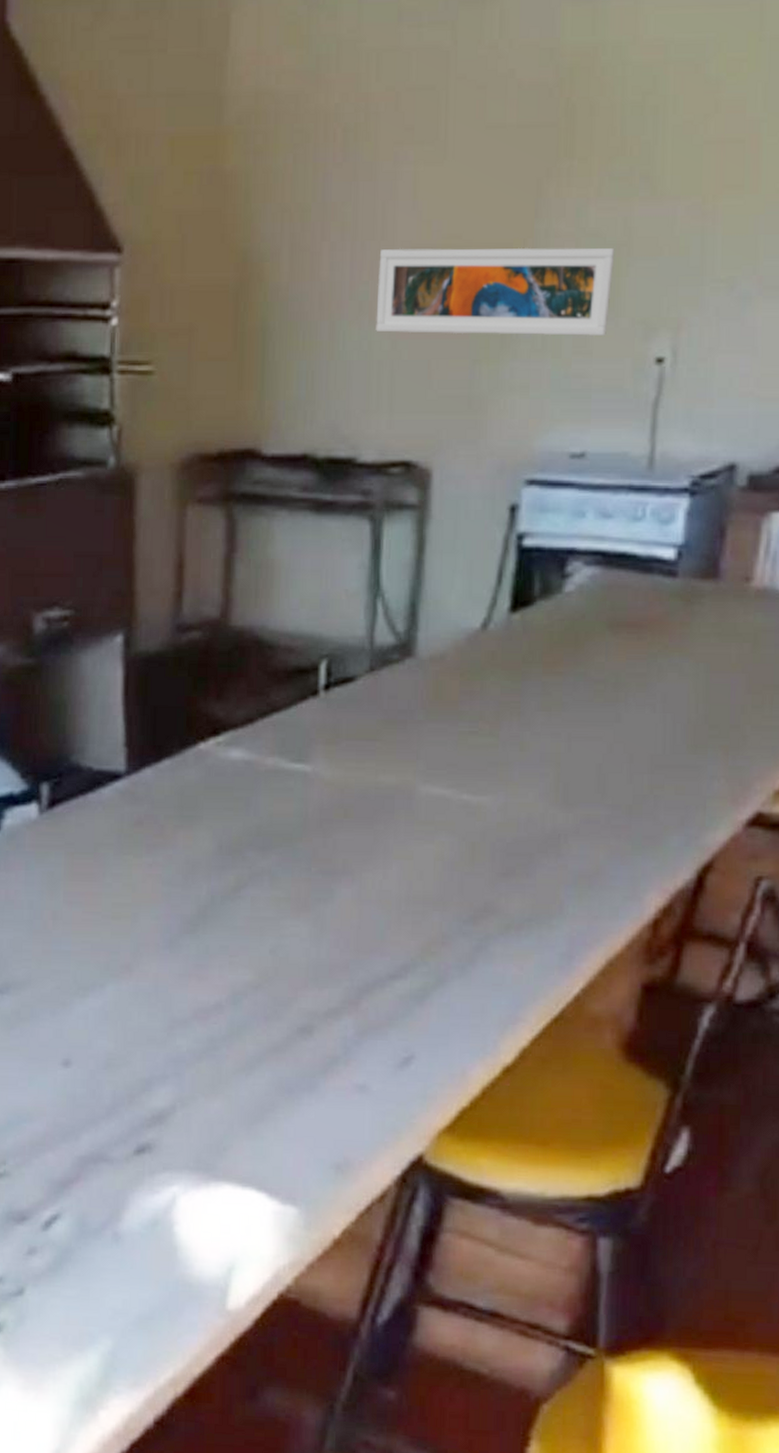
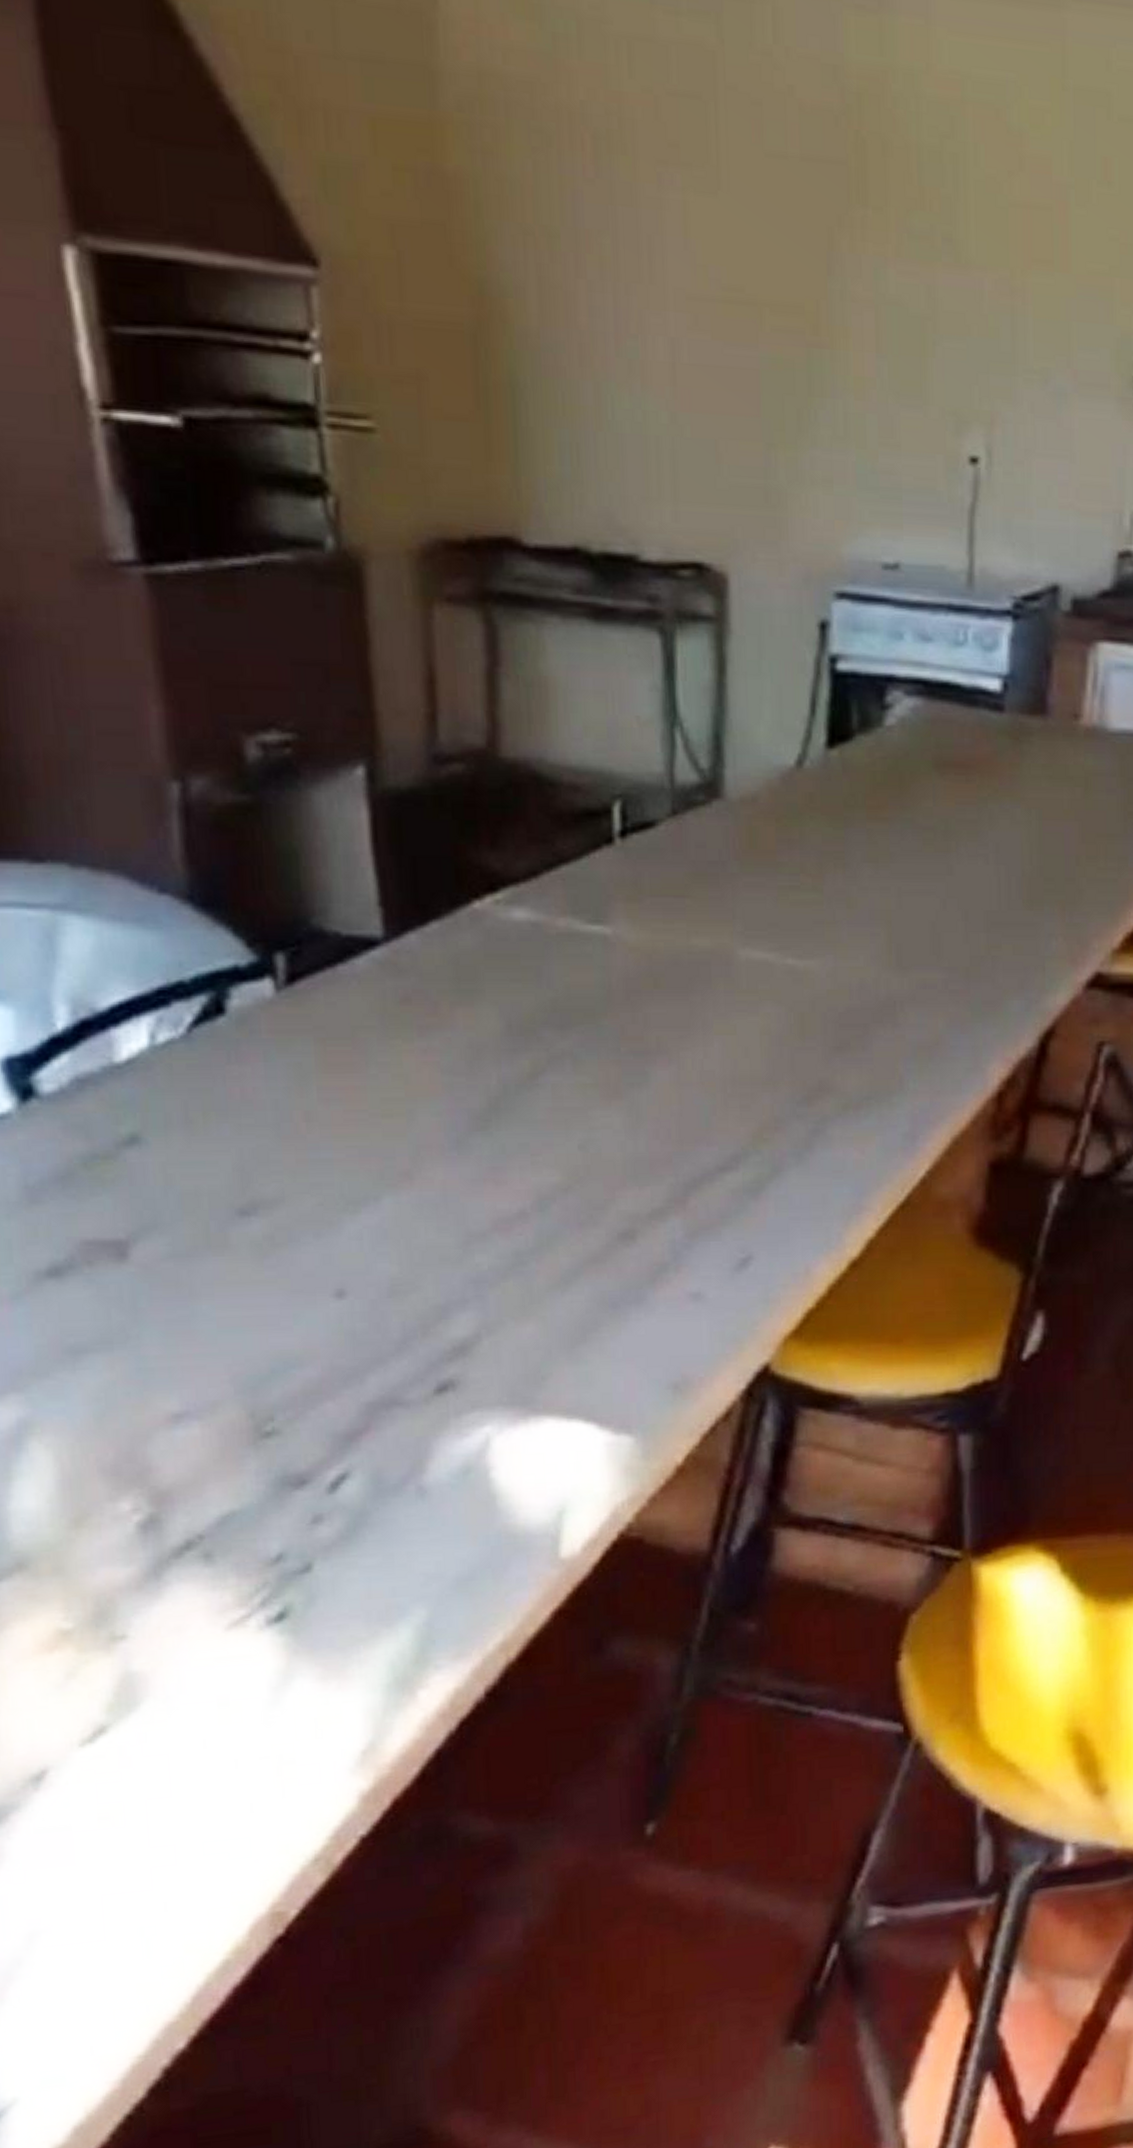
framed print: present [376,247,615,337] -> none [648,296,919,427]

